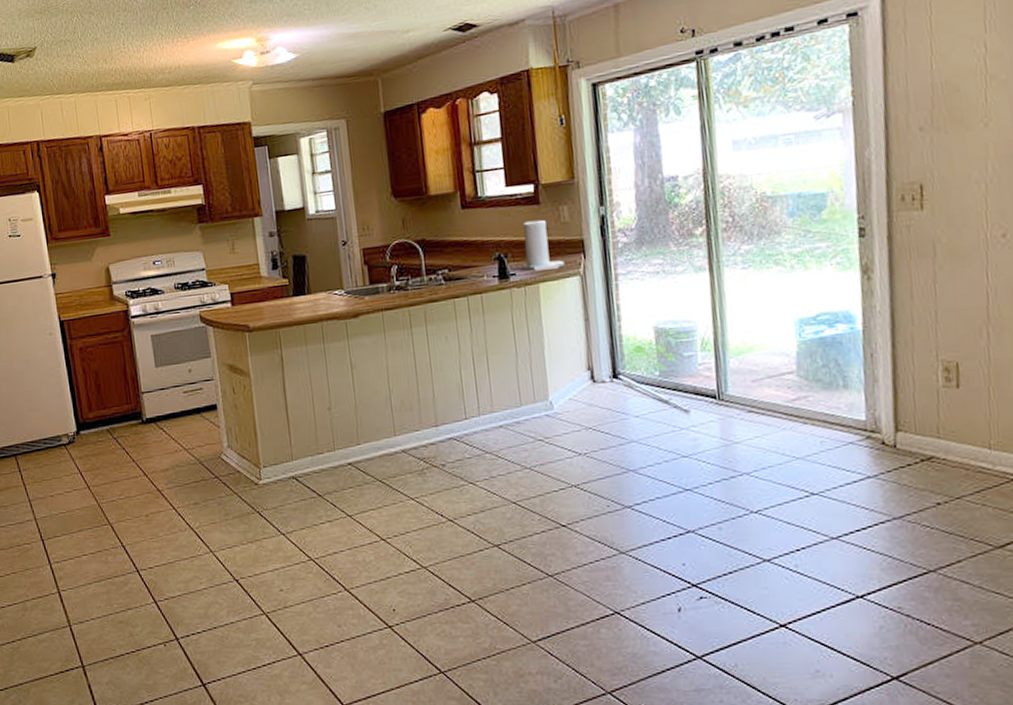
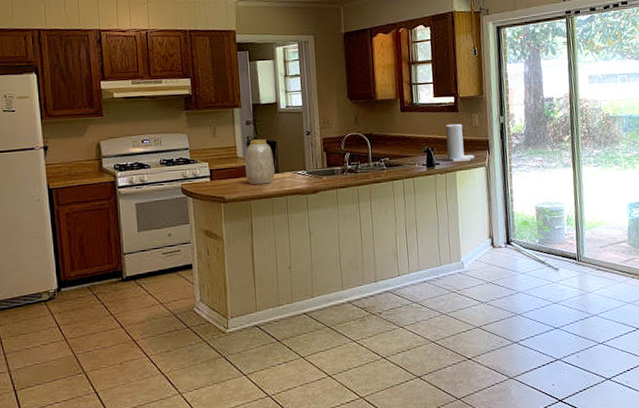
vase: none [269,253,306,310] -> present [244,139,275,185]

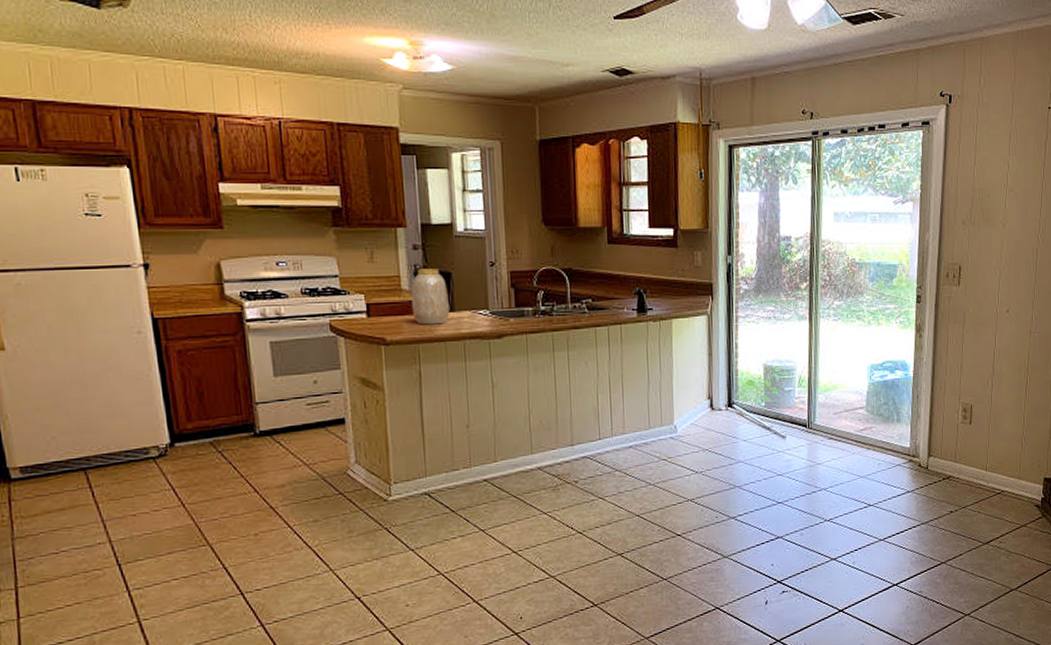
paper towel: present [444,123,475,162] -> none [658,261,695,308]

